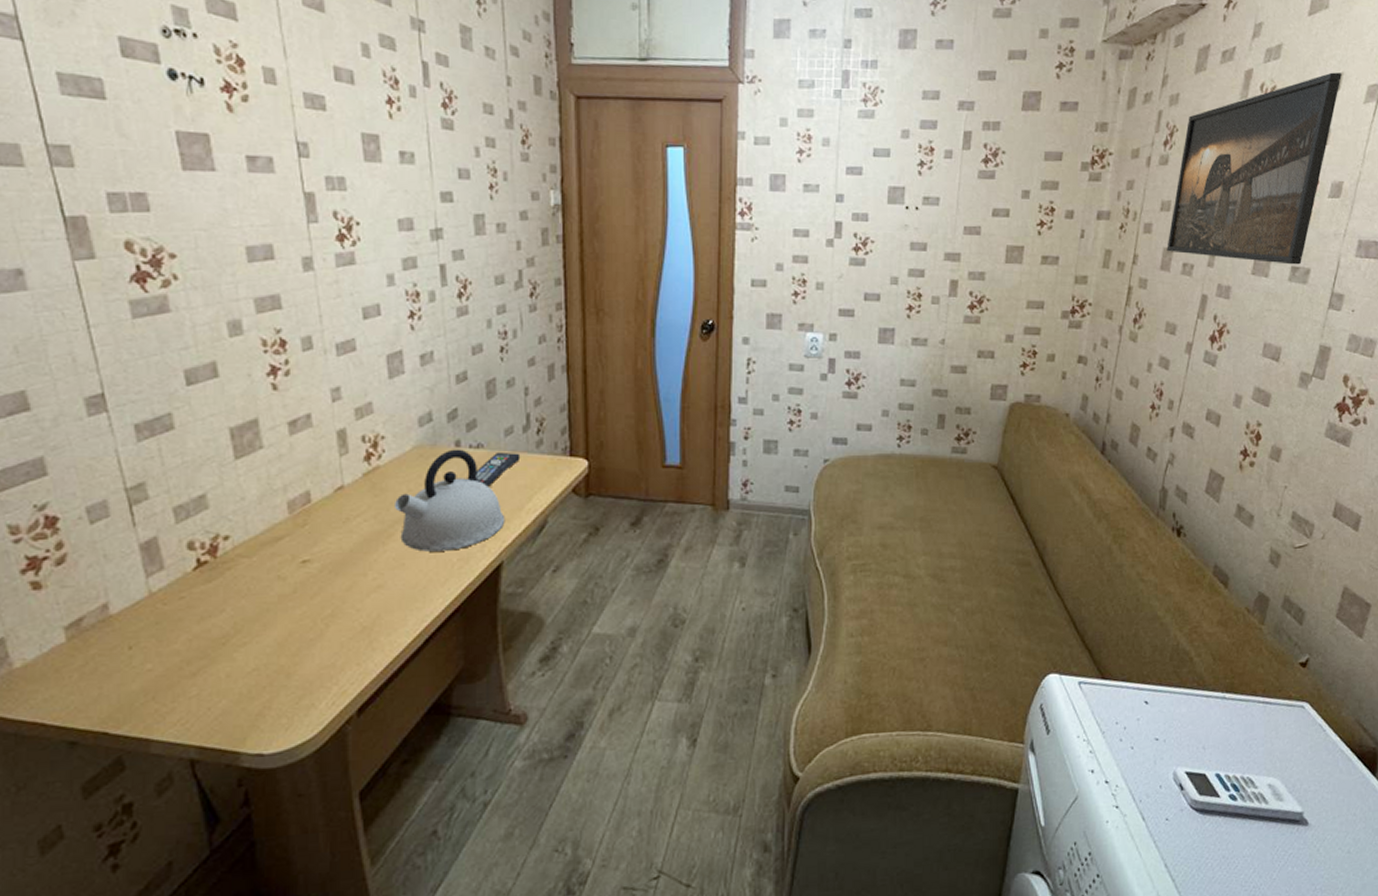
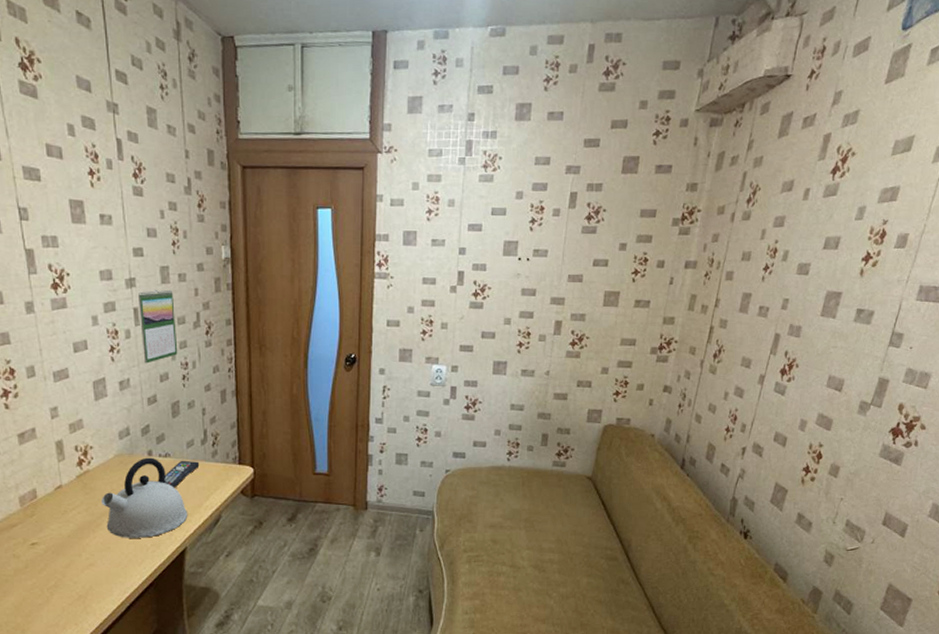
calendar: none [446,243,495,333] -> present [138,290,178,364]
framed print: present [1167,72,1342,265] -> none [745,135,913,308]

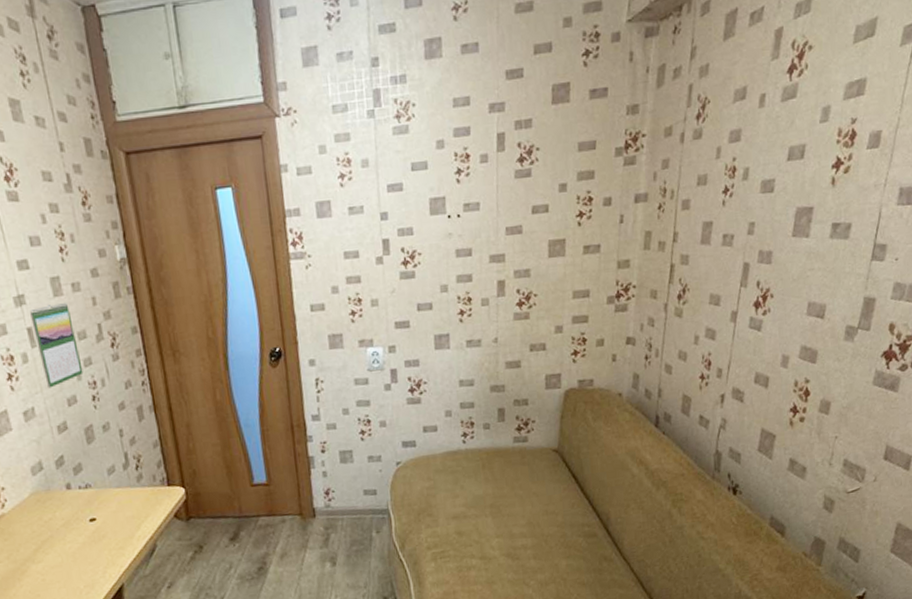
kettle: present [100,457,188,538] -> none [22,490,120,583]
remote control: present [164,460,200,488] -> none [88,488,125,521]

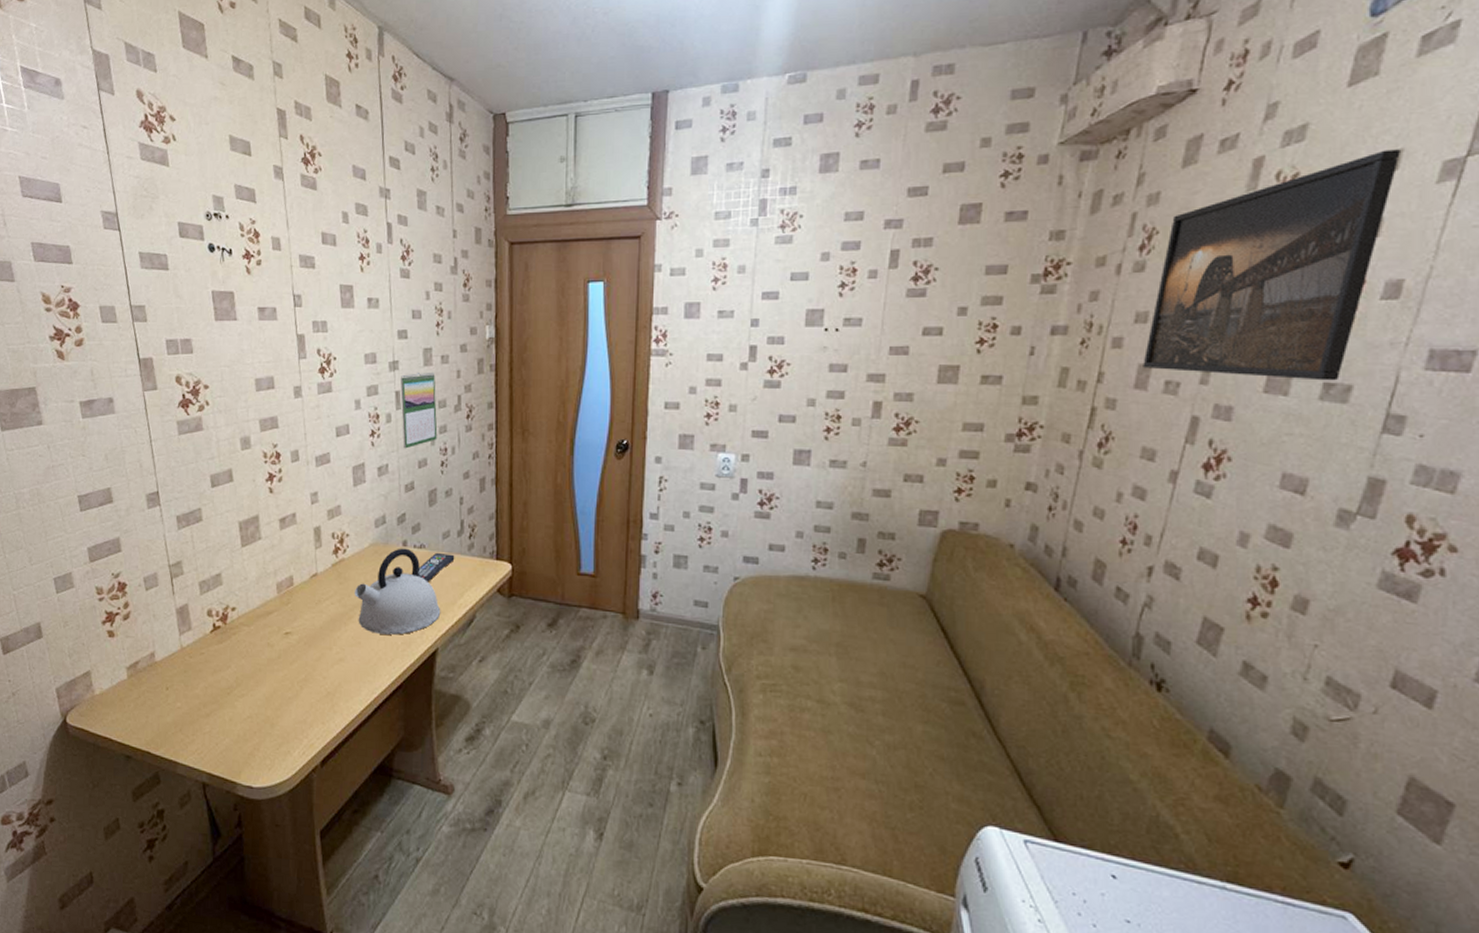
kettle: none [22,490,120,583] -> present [354,548,441,635]
remote control: none [88,488,125,521] -> present [418,552,455,582]
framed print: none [706,17,876,226] -> present [1143,149,1400,381]

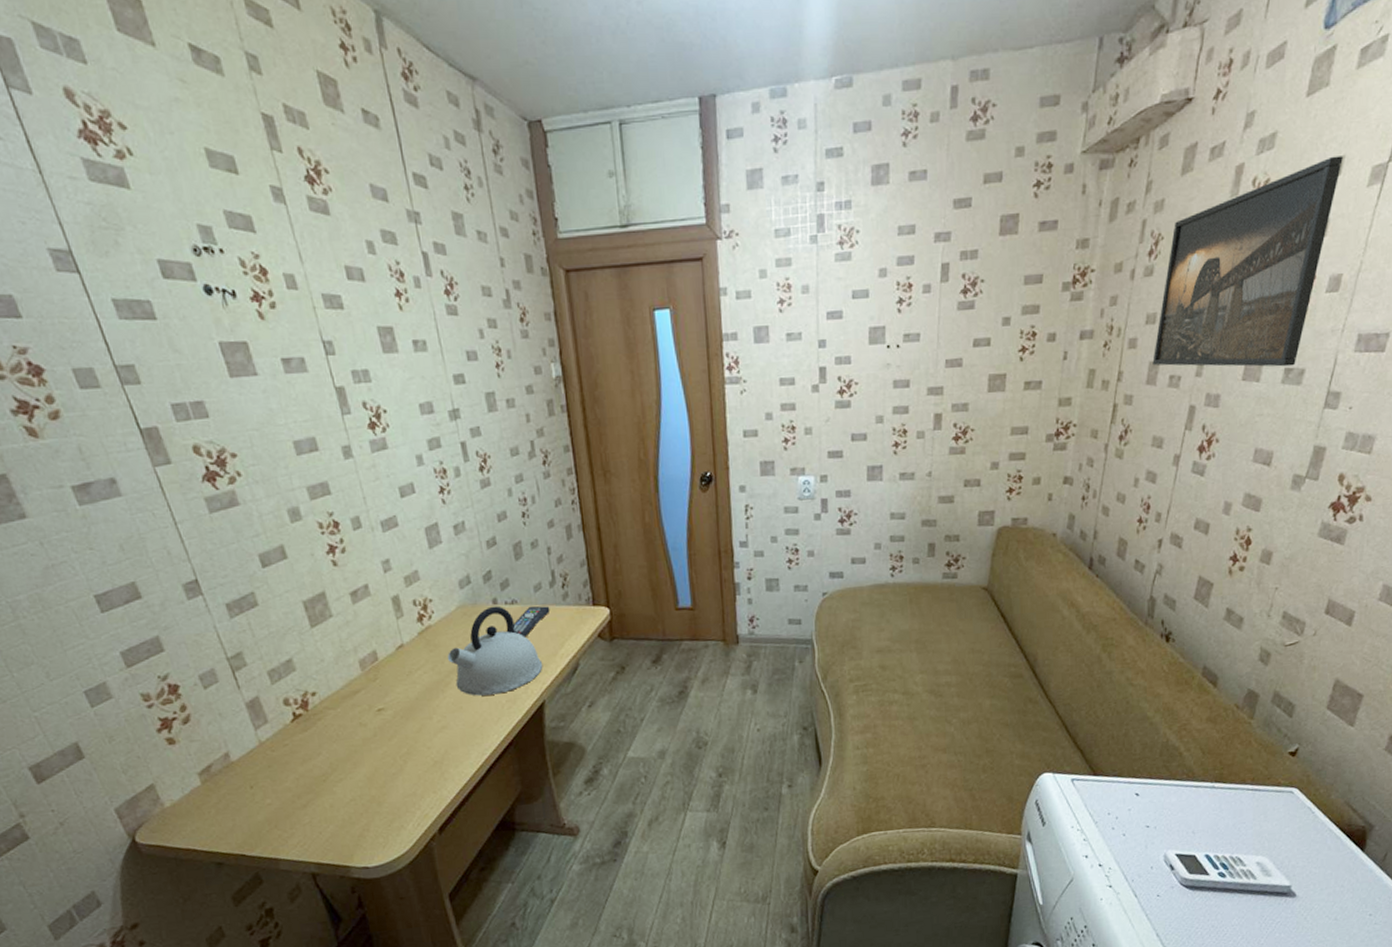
calendar: present [400,373,438,449] -> none [464,419,515,503]

